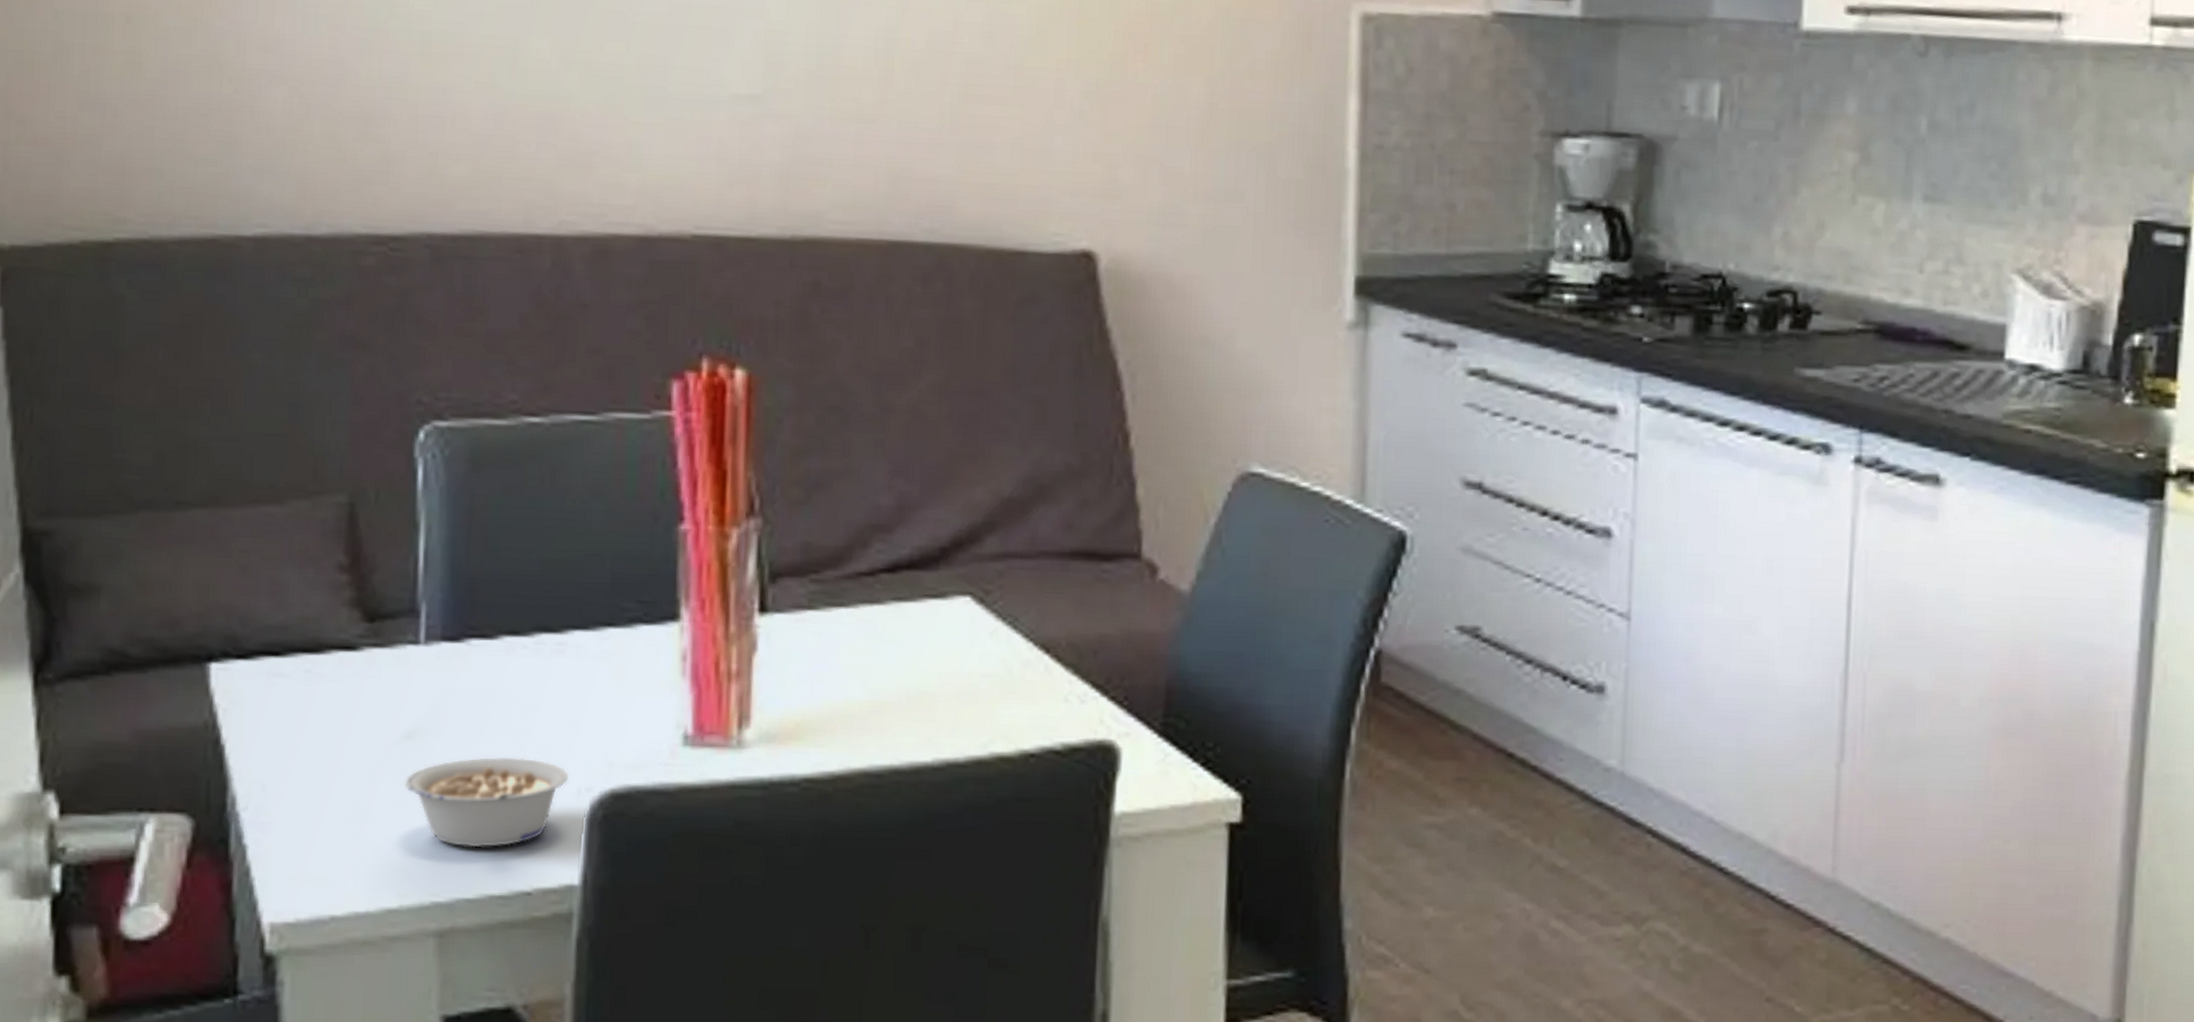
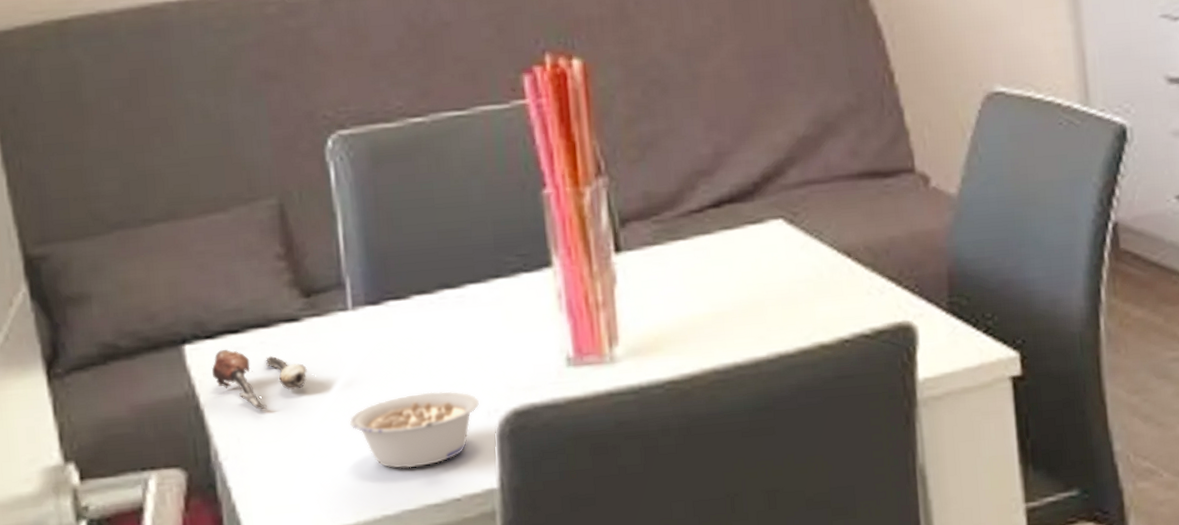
spoon: none [240,674,360,755] -> present [211,350,307,410]

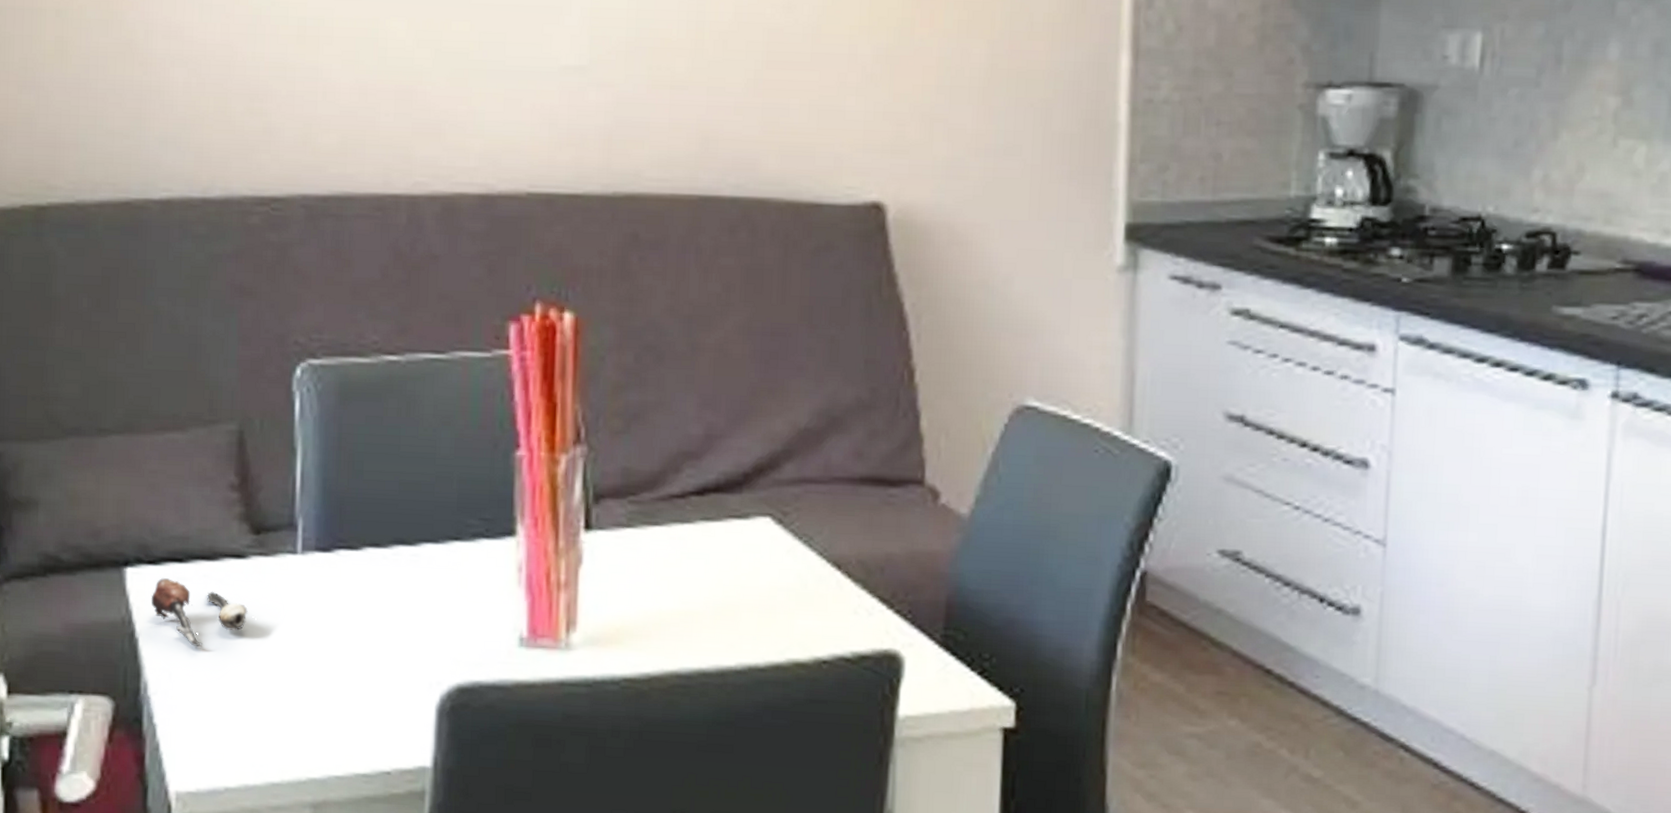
legume: present [349,391,479,469] -> none [285,653,421,732]

